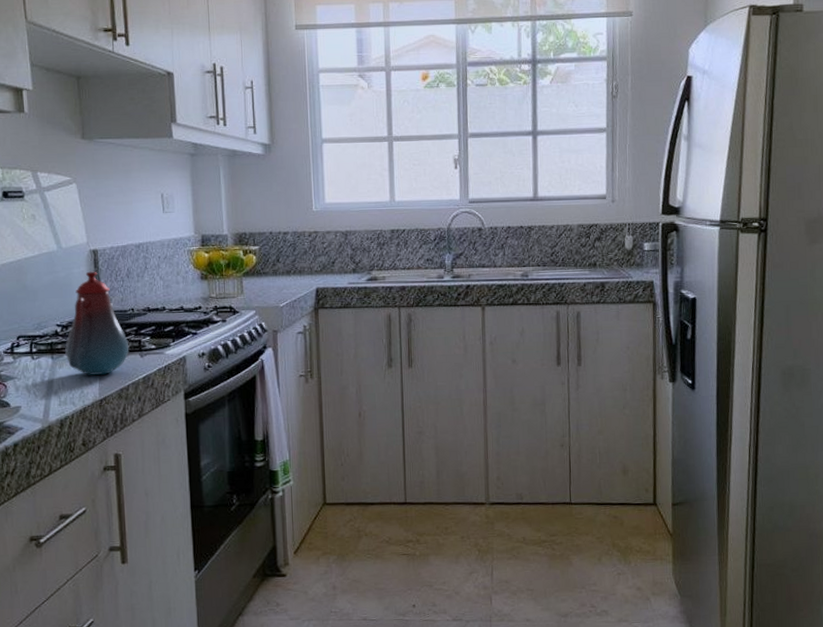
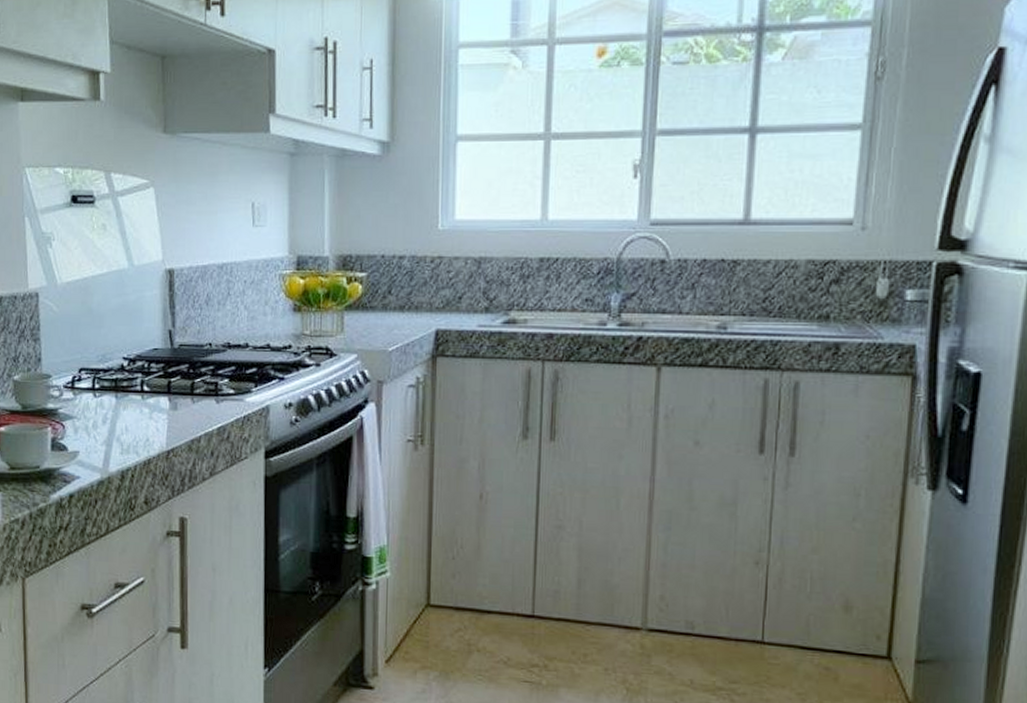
teakettle: present [65,271,129,375] -> none [131,295,203,421]

